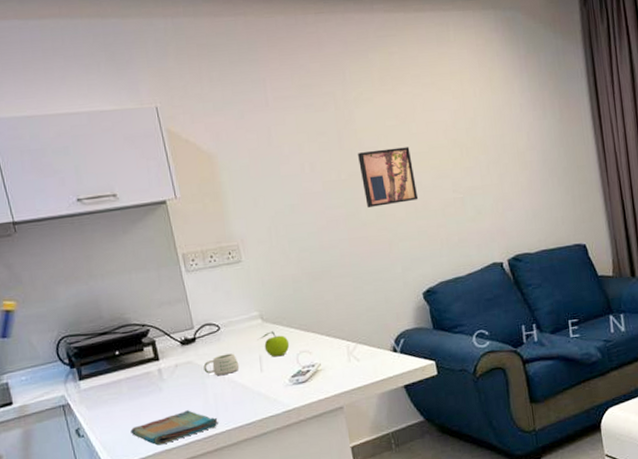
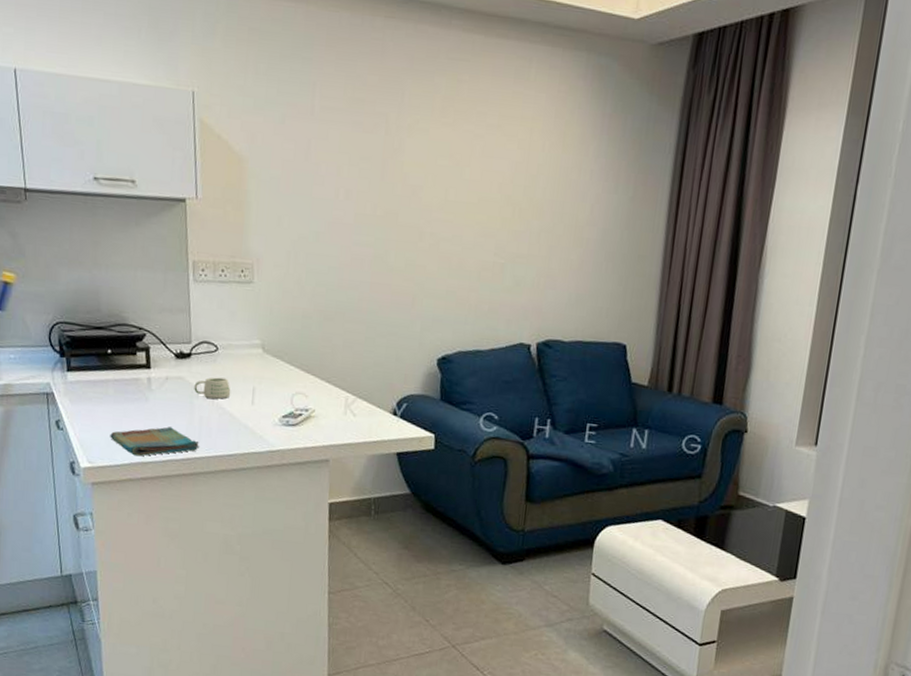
fruit: present [257,331,290,357] -> none [254,364,287,393]
wall art: present [358,147,419,207] -> none [397,189,458,256]

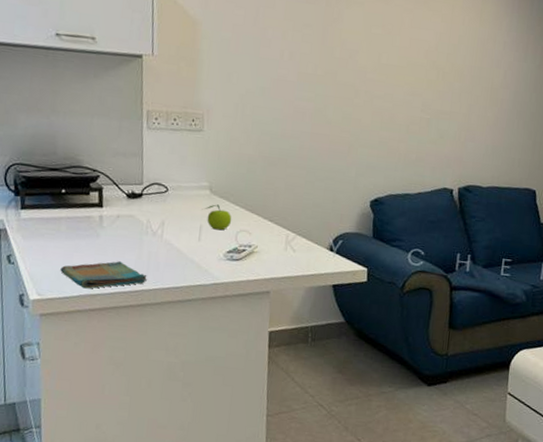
mug: present [194,377,231,399] -> none [144,215,179,236]
fruit: none [254,364,287,393] -> present [202,204,232,231]

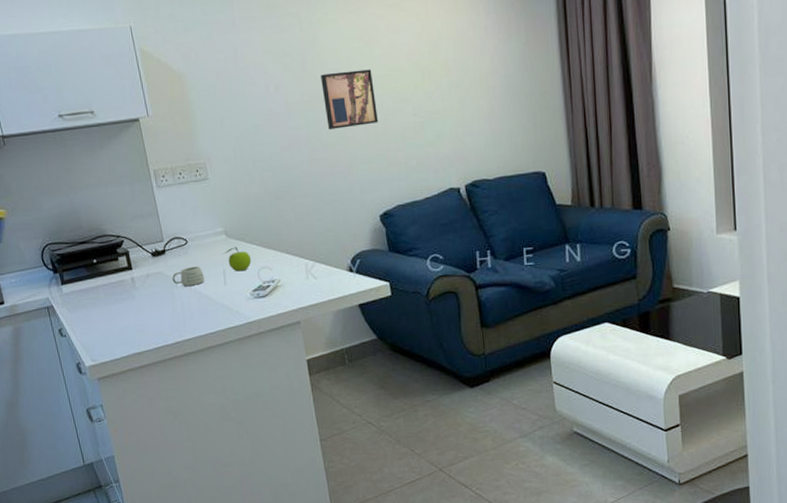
dish towel: present [60,261,148,289] -> none [107,317,186,348]
mug: none [144,215,179,236] -> present [172,266,205,286]
wall art: none [335,52,389,111] -> present [321,69,379,129]

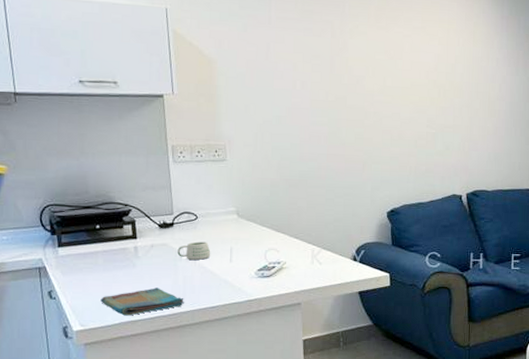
dish towel: none [107,317,186,348] -> present [101,287,185,316]
fruit: present [222,247,252,272] -> none [231,227,260,251]
wall art: present [321,69,379,129] -> none [346,79,395,130]

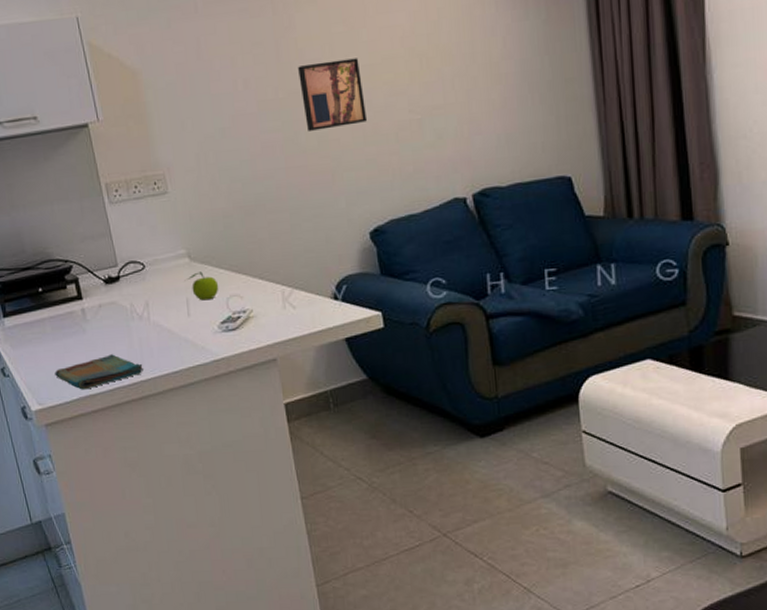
mug: present [177,241,211,260] -> none [128,294,166,318]
fruit: none [231,227,260,251] -> present [184,271,219,301]
wall art: none [346,79,395,130] -> present [298,58,368,131]

